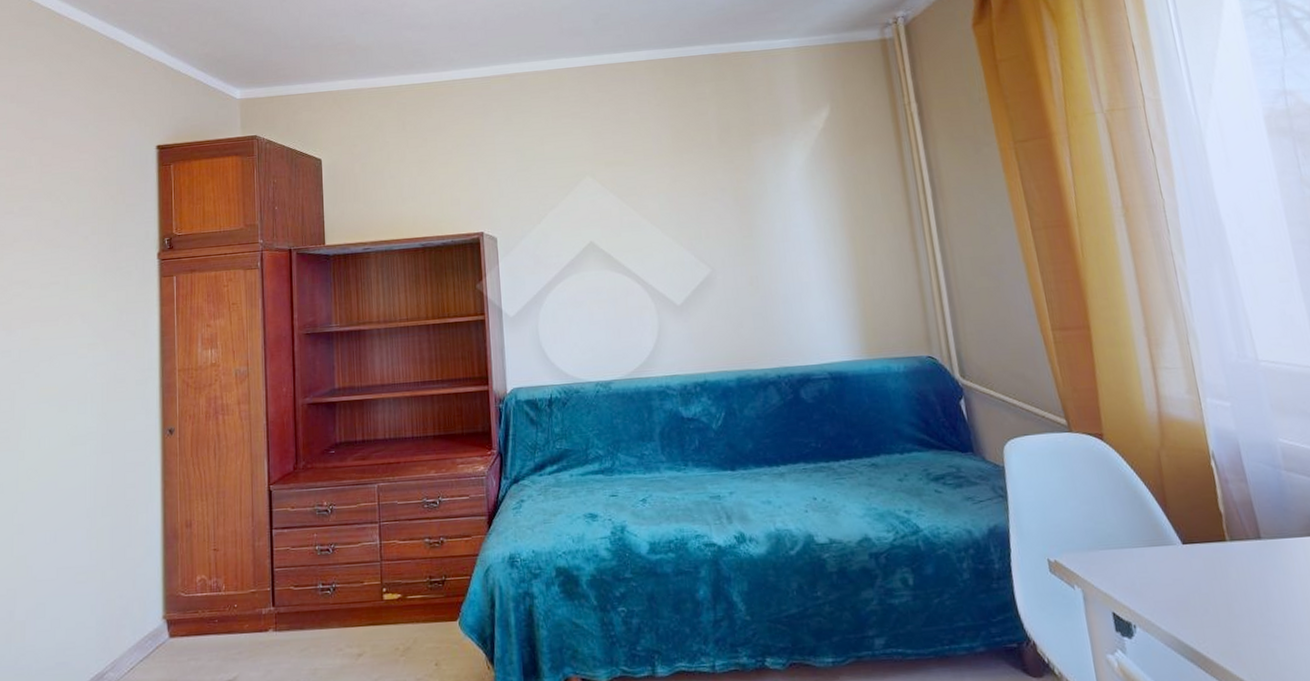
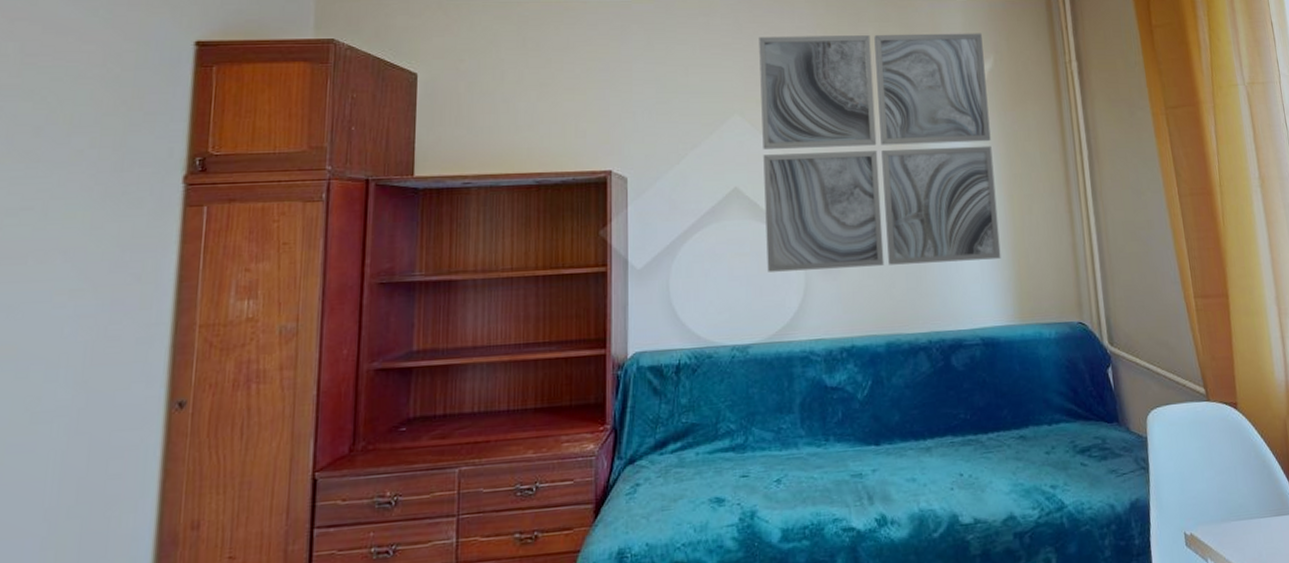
wall art: none [604,83,846,316] -> present [759,33,1001,272]

